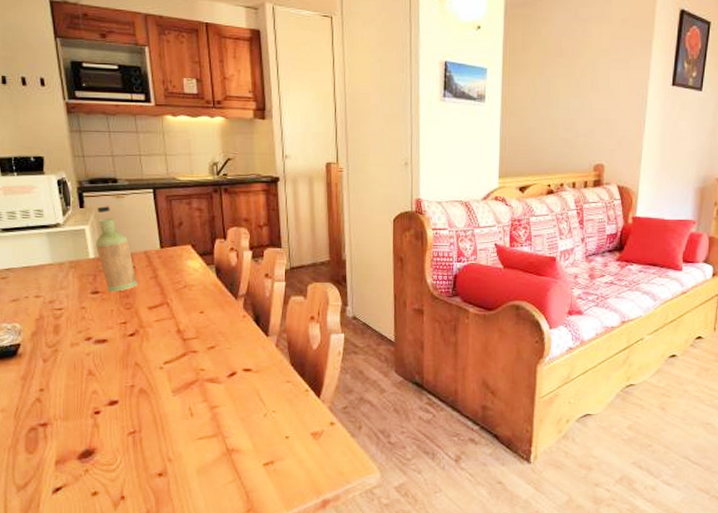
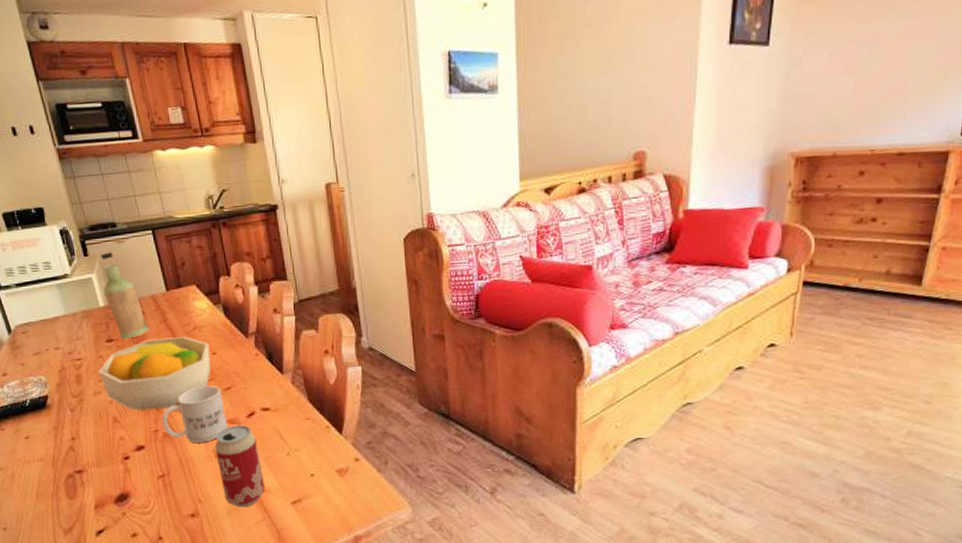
fruit bowl: none [78,294,198,365] -> present [97,337,212,411]
mug: none [140,343,207,400] -> present [162,385,228,443]
beverage can: none [192,384,238,468] -> present [215,425,265,508]

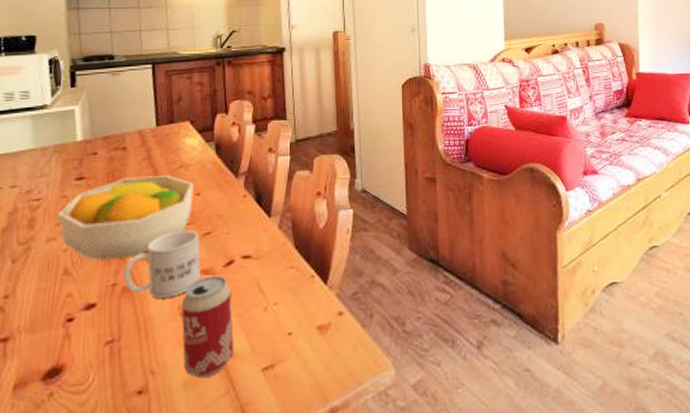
bottle: present [101,252,149,339] -> none [85,84,129,177]

